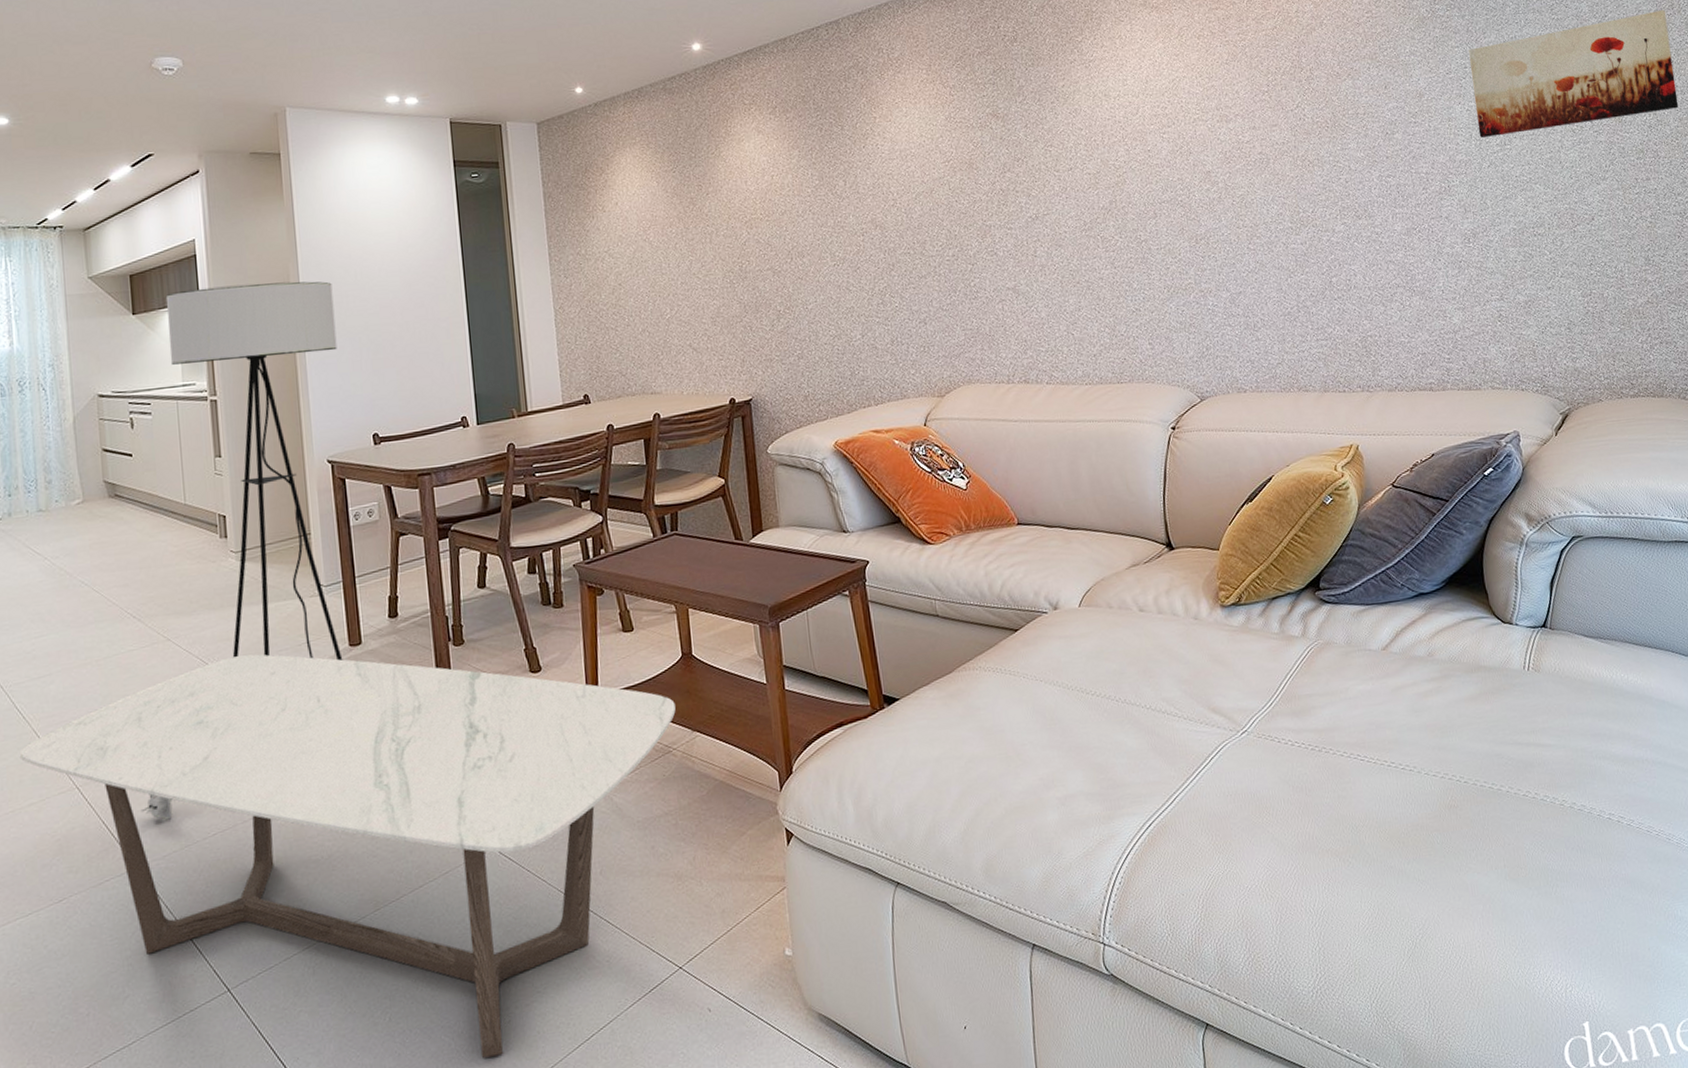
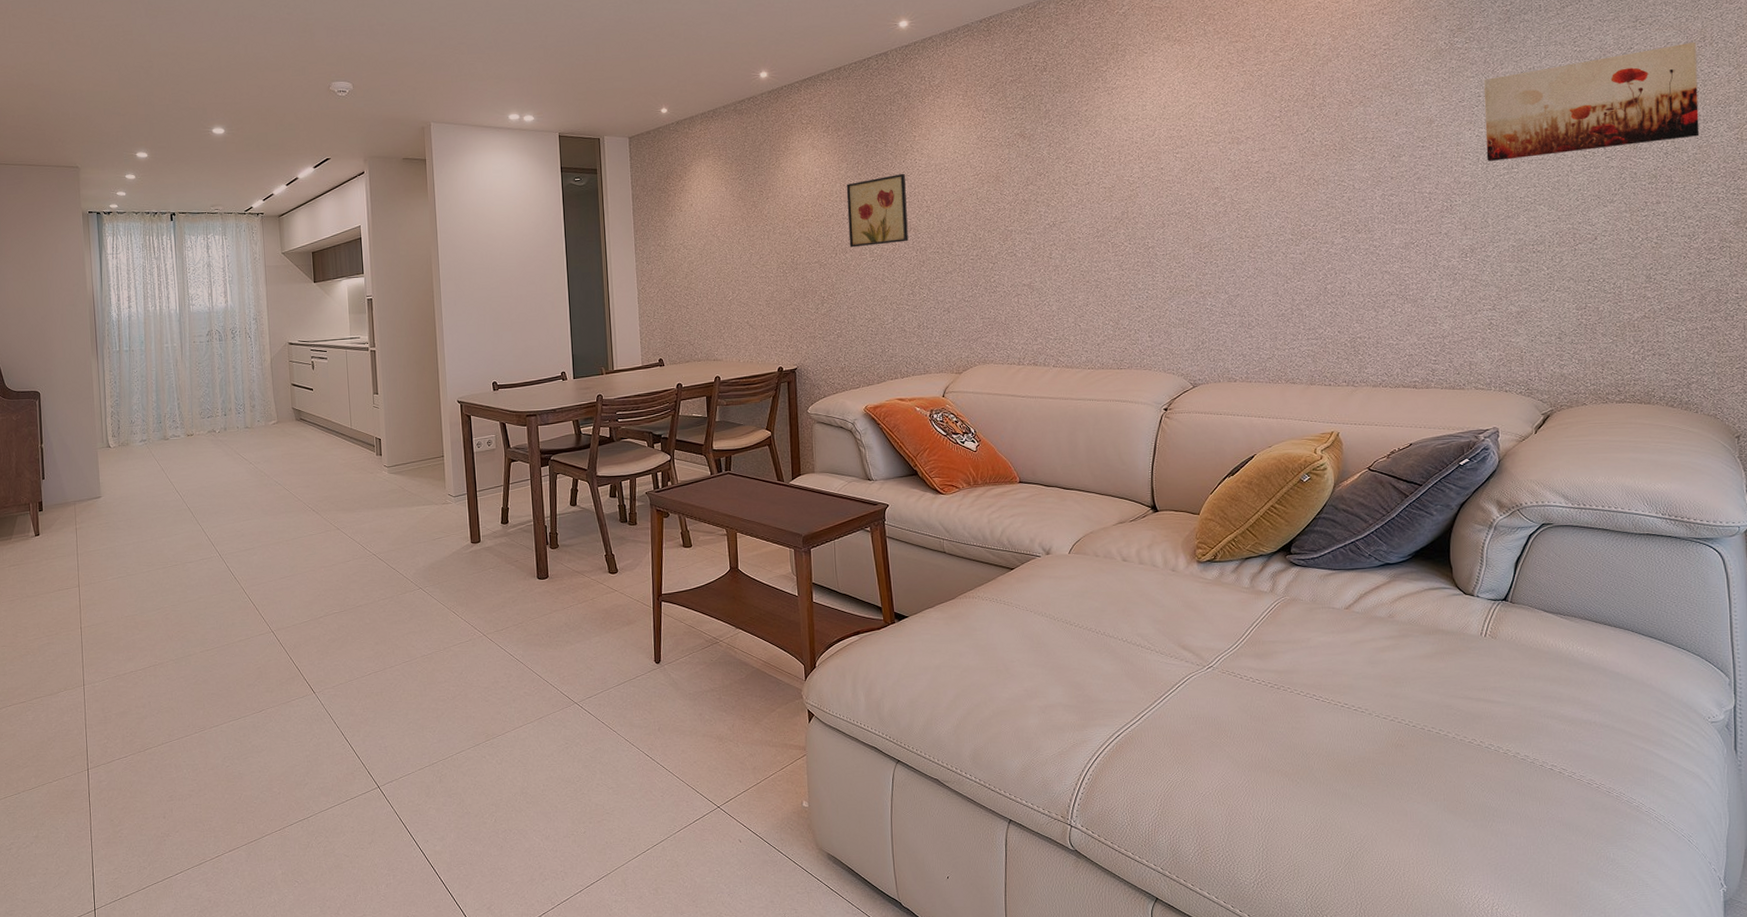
coffee table: present [19,654,676,1058] -> none [232,544,723,856]
floor lamp: present [140,281,343,821] -> none [317,261,467,661]
wall art: none [799,161,875,251] -> present [846,173,909,248]

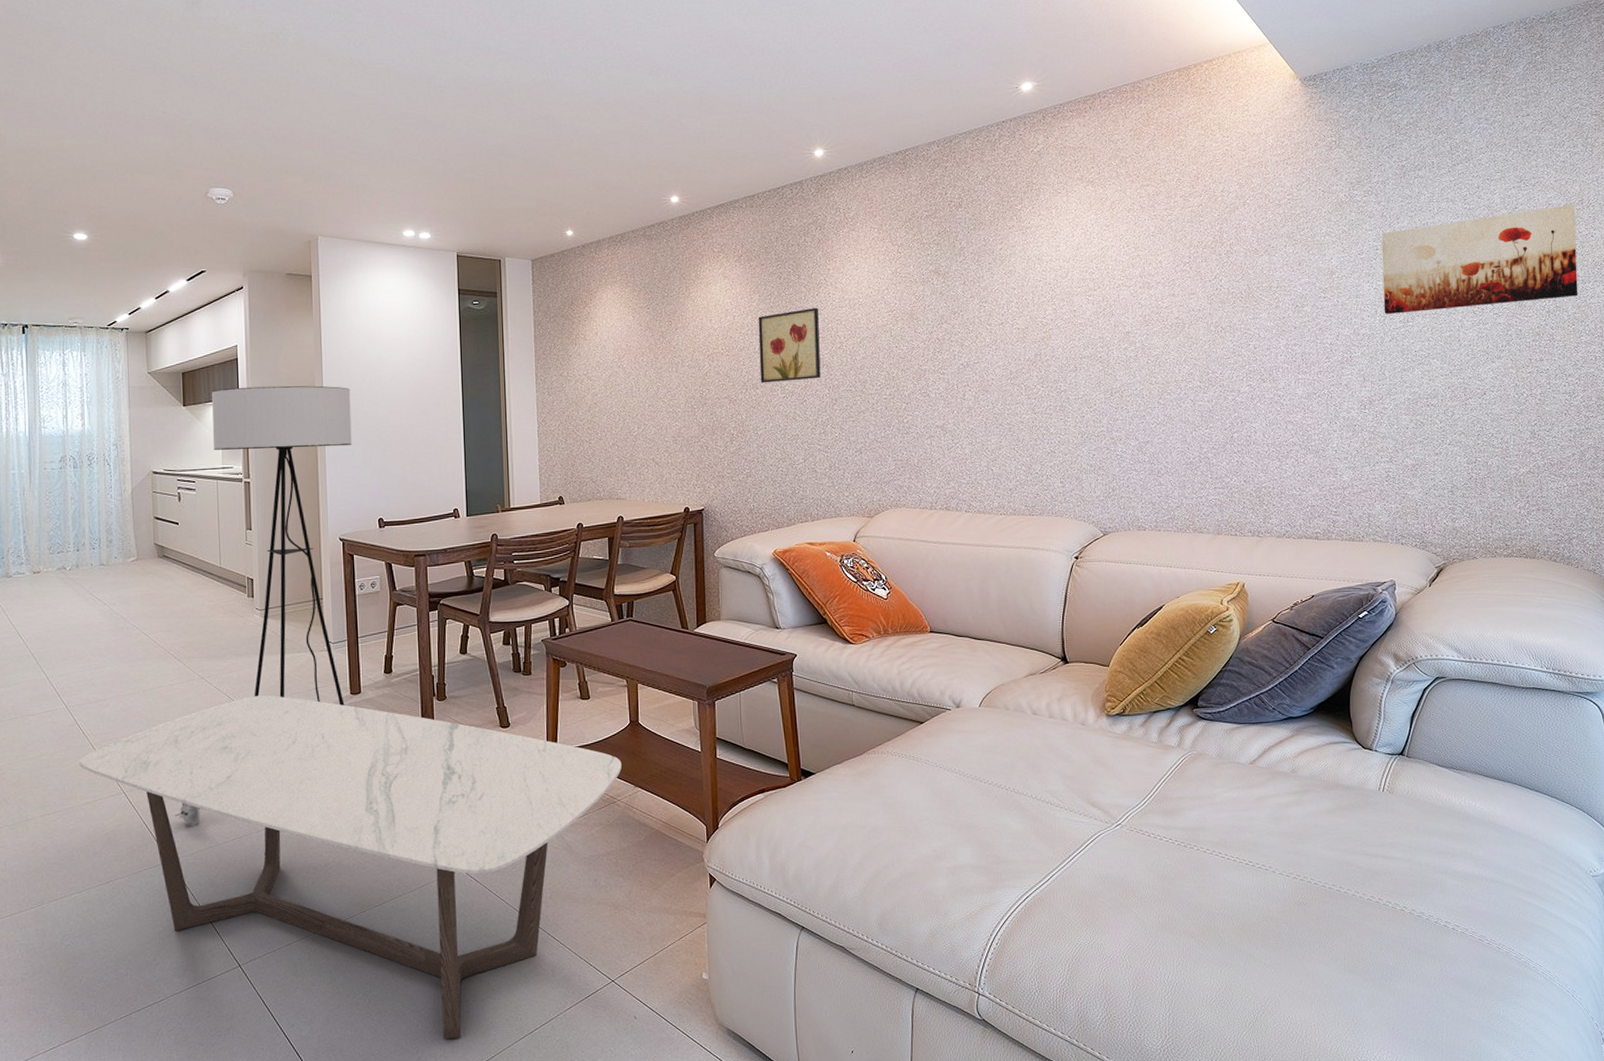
coffee table: none [232,544,723,856] -> present [78,695,622,1039]
floor lamp: none [317,261,467,661] -> present [174,385,352,825]

